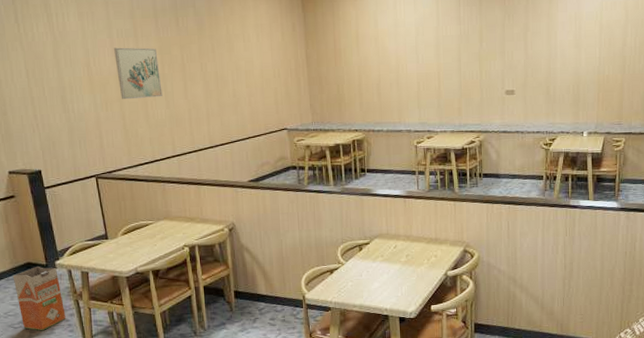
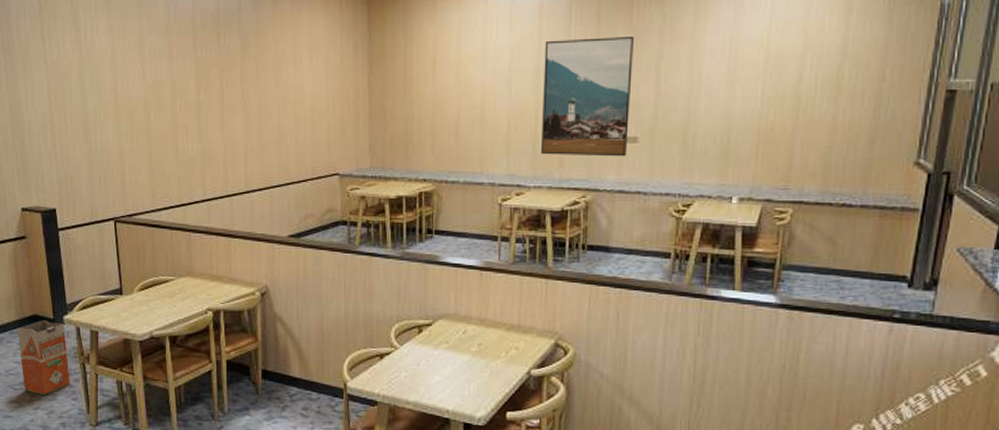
wall art: present [114,47,163,100] -> none [145,68,196,131]
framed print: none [441,14,508,107] -> present [541,37,634,157]

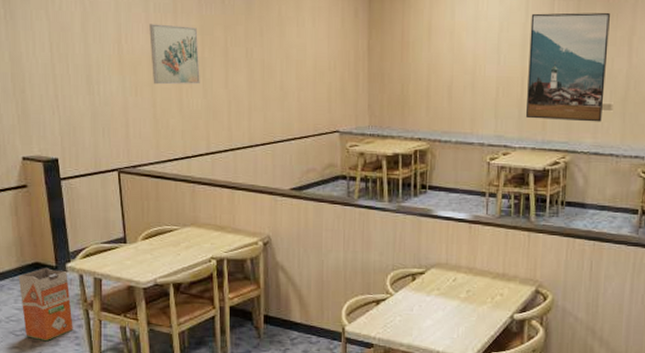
wall art: none [145,68,196,131] -> present [149,24,200,85]

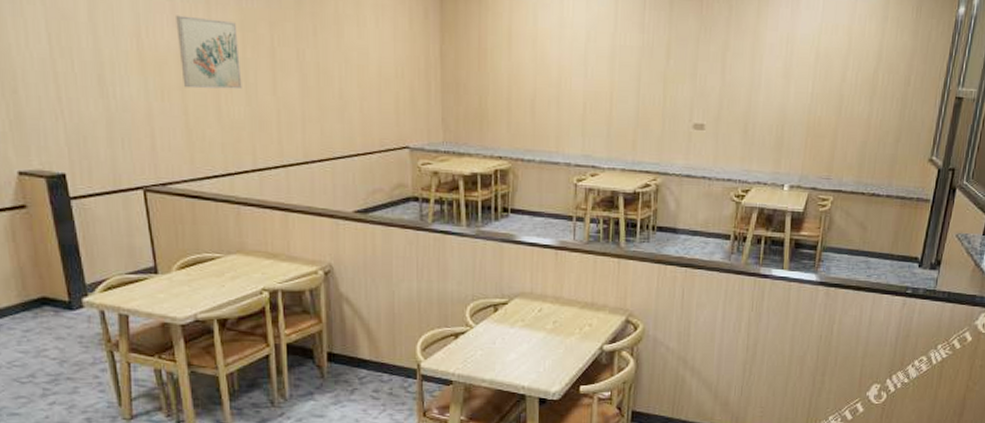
waste bin: present [18,268,73,342] -> none [20,303,95,389]
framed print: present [526,13,610,122] -> none [616,23,703,143]

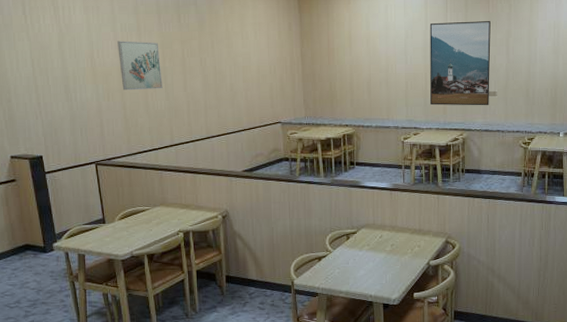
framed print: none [616,23,703,143] -> present [429,21,491,106]

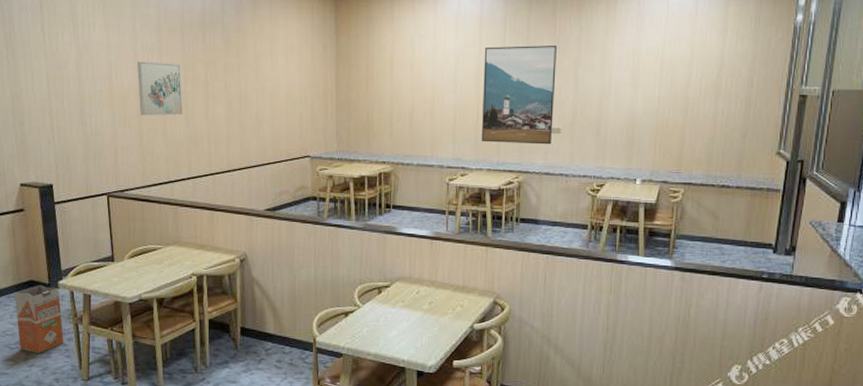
waste bin: none [11,248,62,311] -> present [14,285,64,354]

